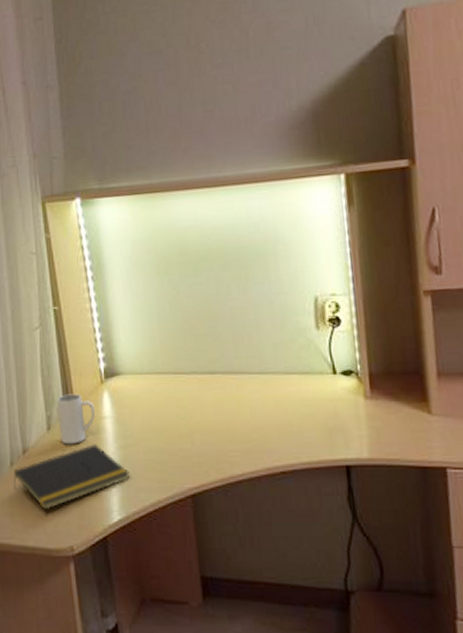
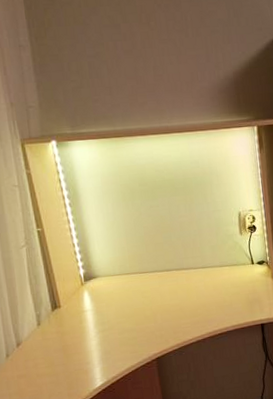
notepad: present [13,444,130,510] -> none [10,331,108,387]
mug: present [56,393,95,445] -> none [44,295,78,335]

